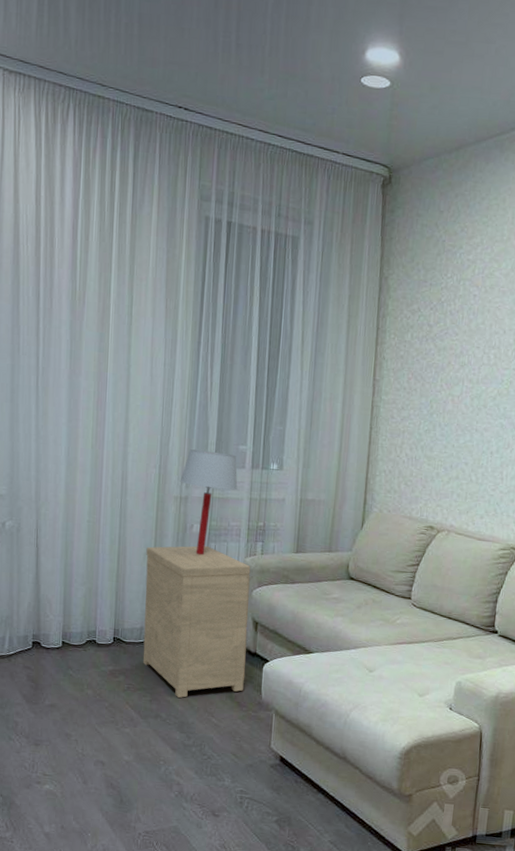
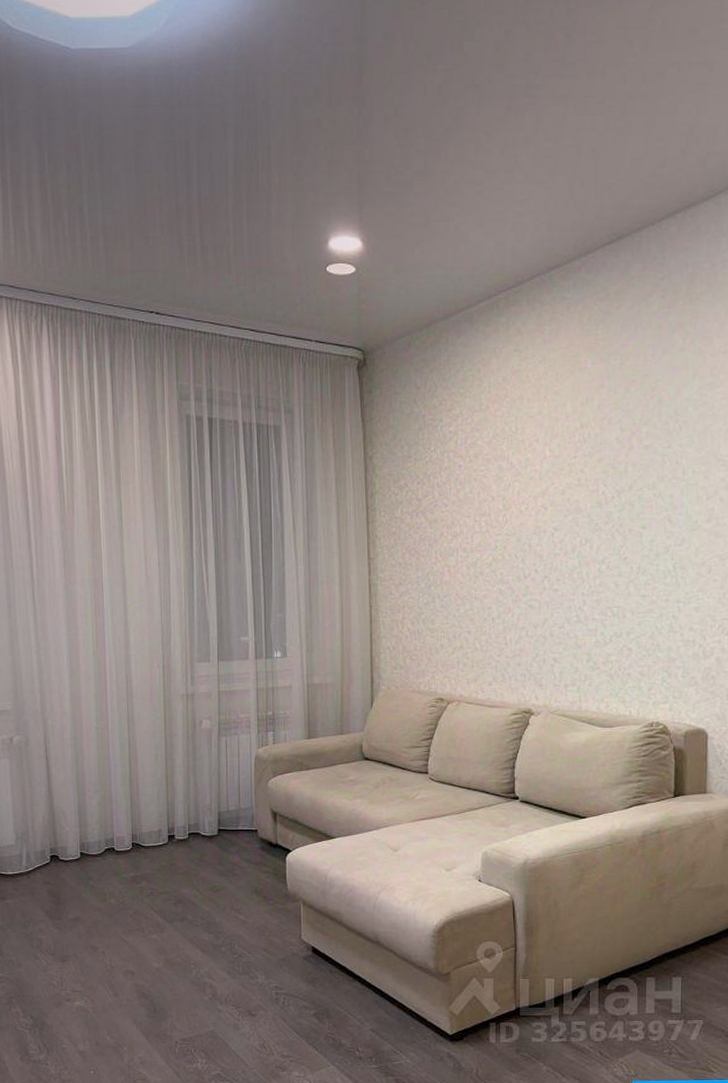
side table: present [142,545,251,698] -> none [157,740,269,897]
table lamp: present [180,449,238,555] -> none [185,645,243,751]

